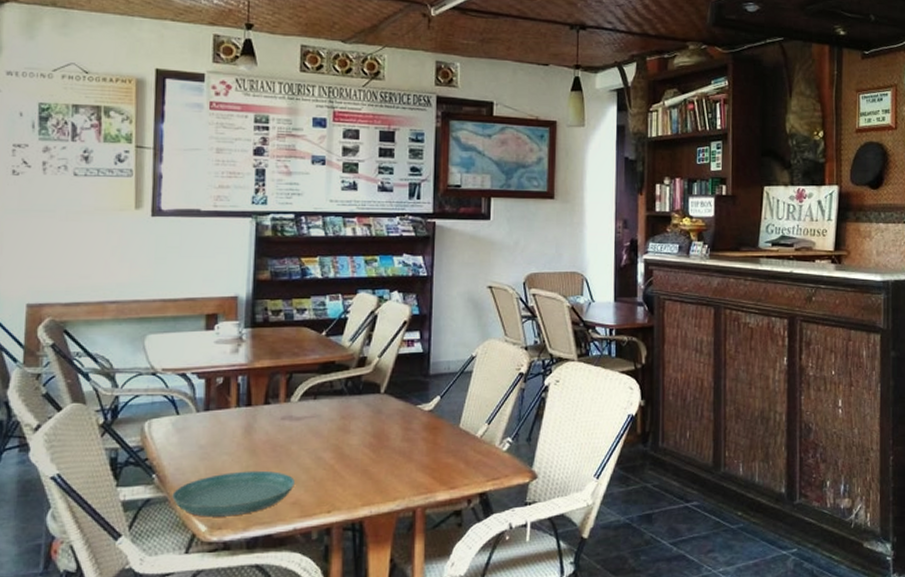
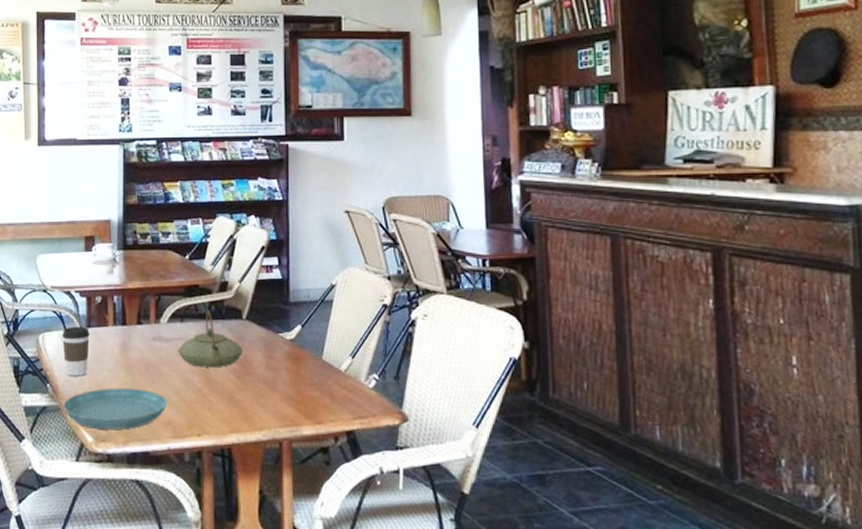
coffee cup: none [174,411,208,464] -> present [62,326,90,377]
teapot: none [308,385,379,444] -> present [177,309,243,368]

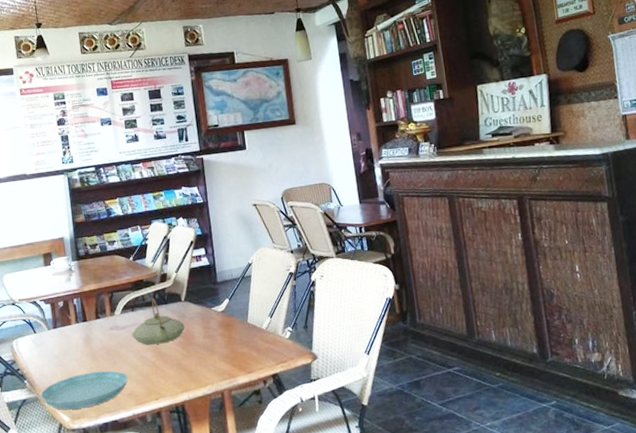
coffee cup: present [62,326,90,377] -> none [33,328,58,371]

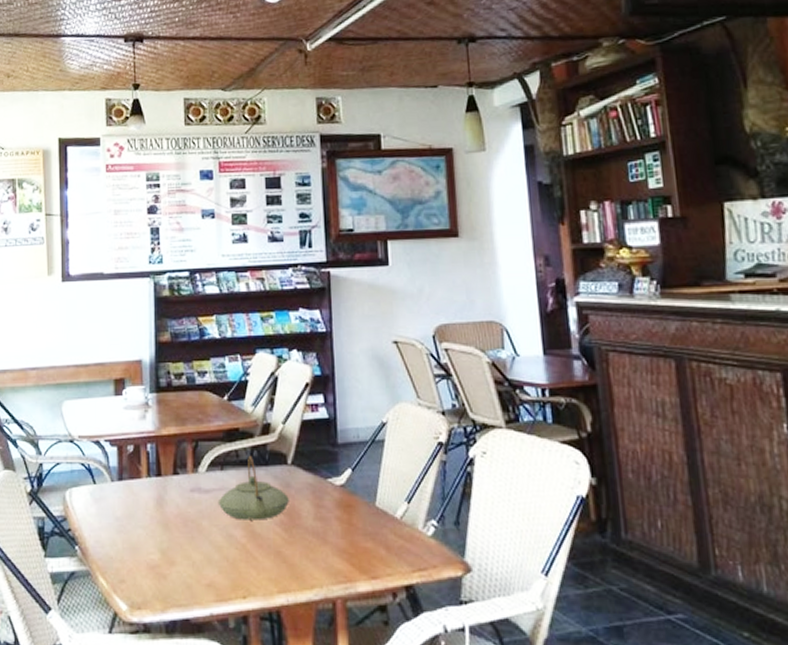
saucer: present [41,370,128,410] -> none [94,546,208,596]

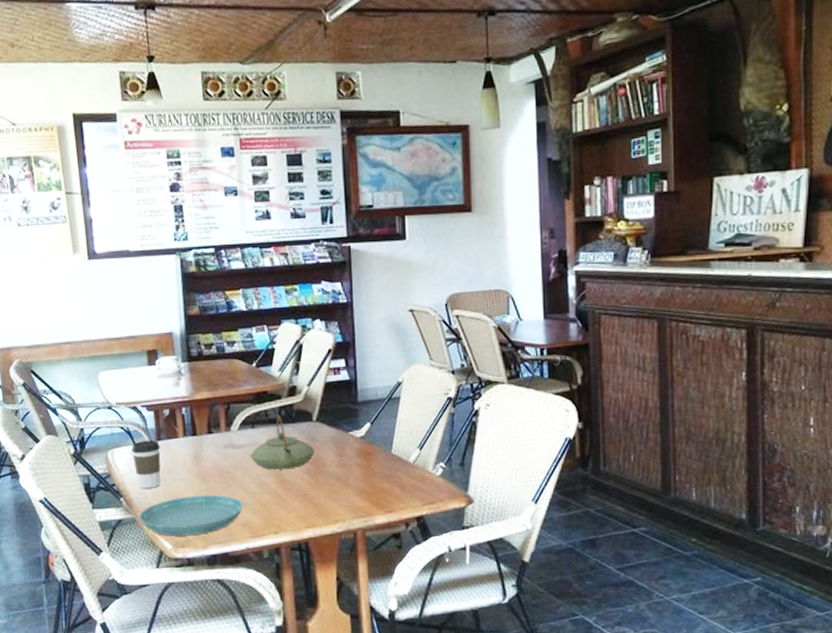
coffee cup: none [91,480,122,536] -> present [132,440,161,489]
saucer: none [94,546,208,596] -> present [139,495,243,536]

